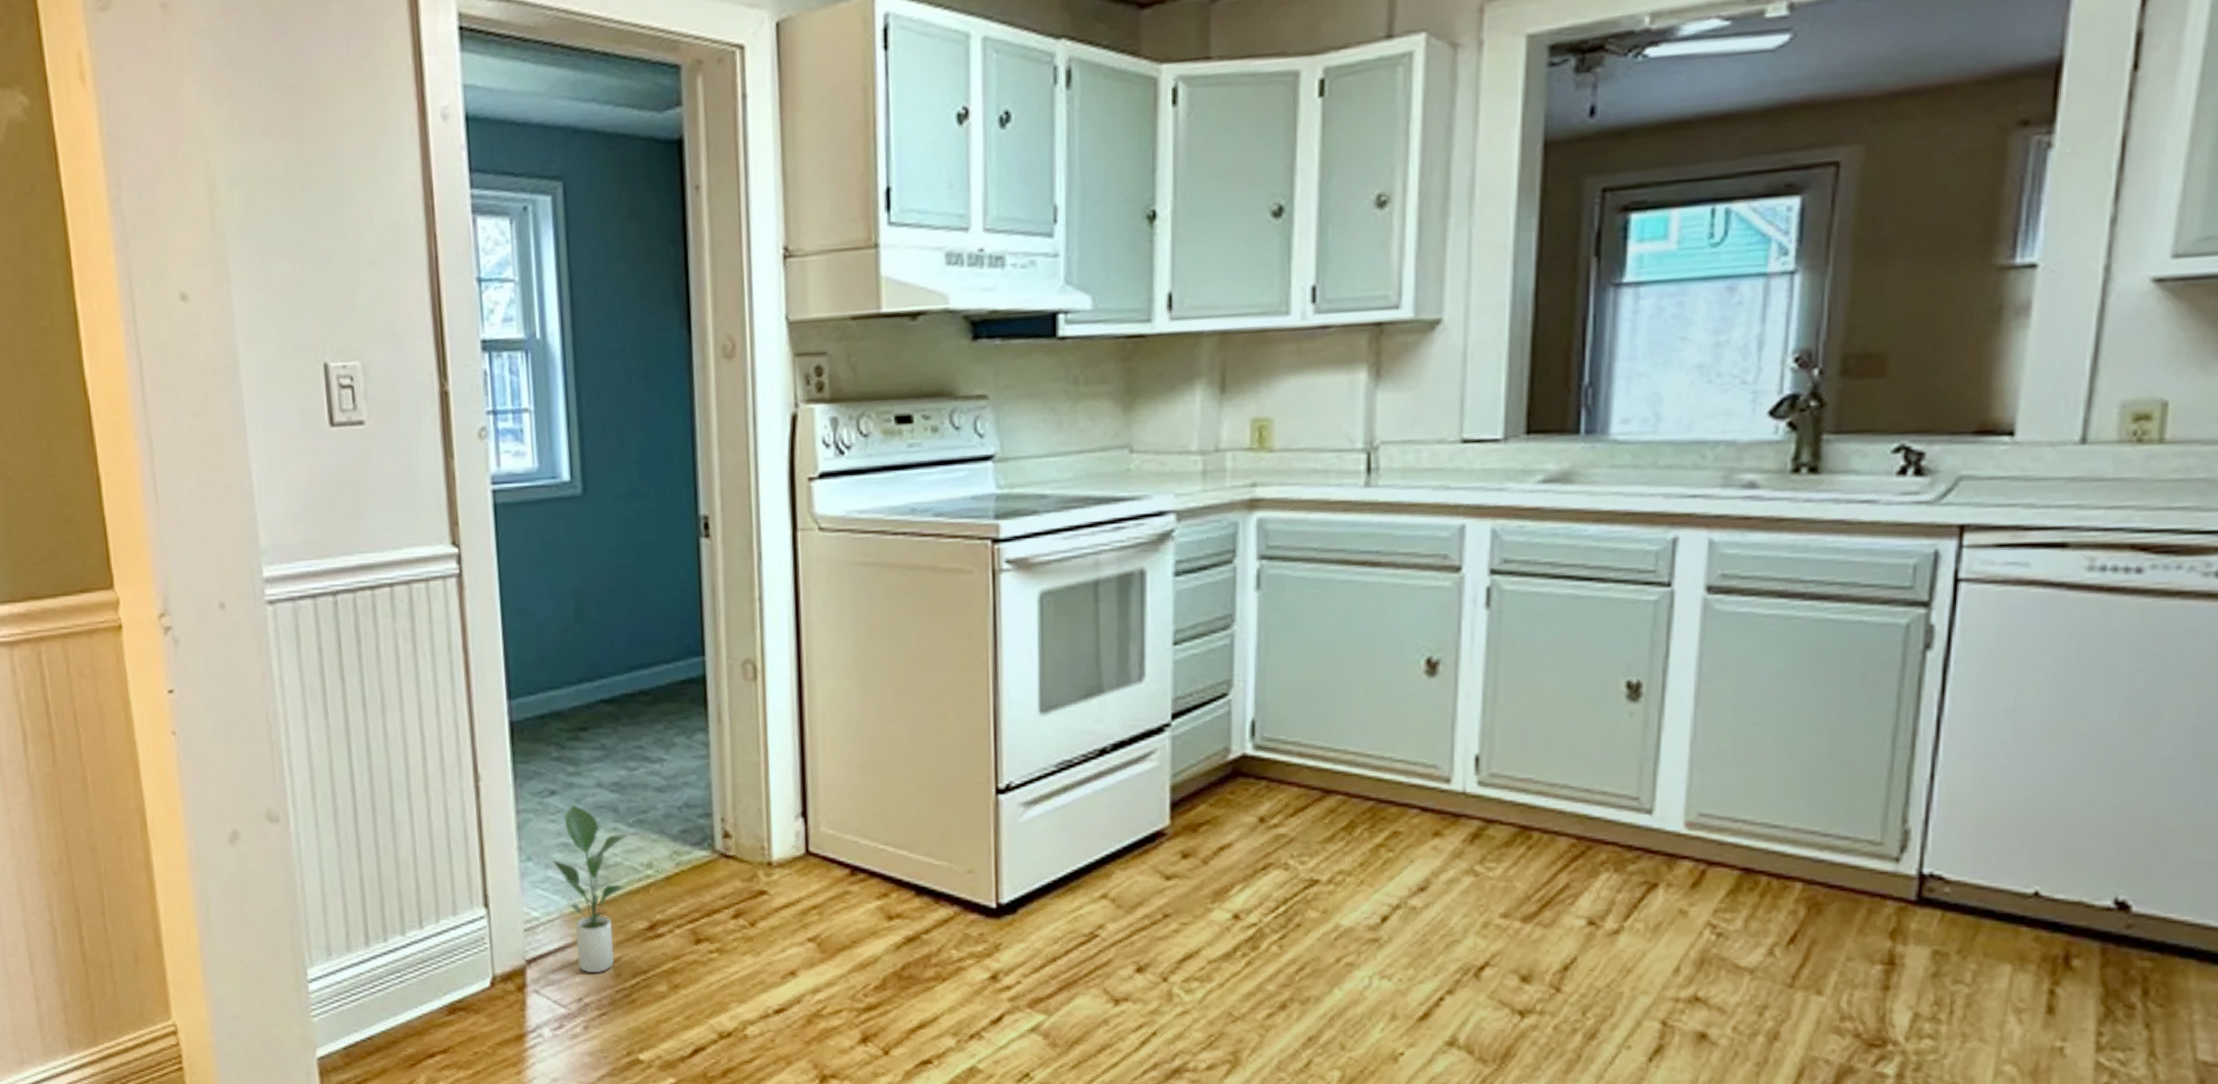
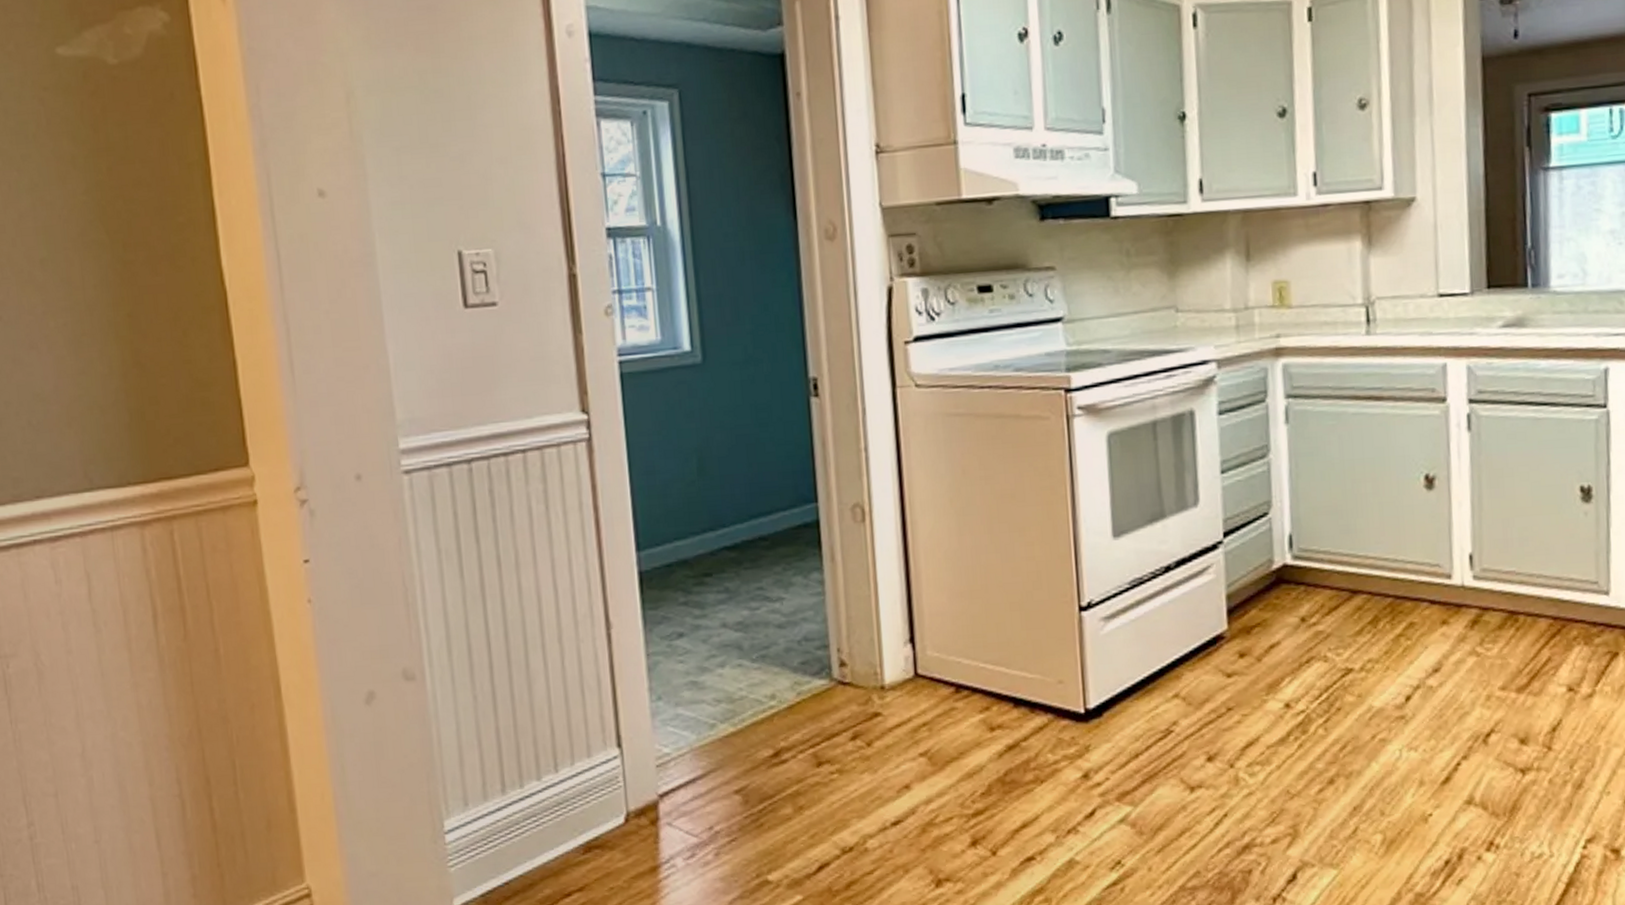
potted plant: present [553,804,628,974] -> none [682,645,752,802]

